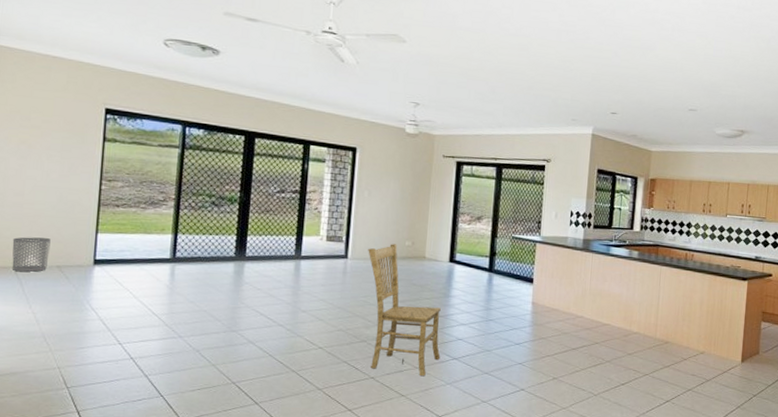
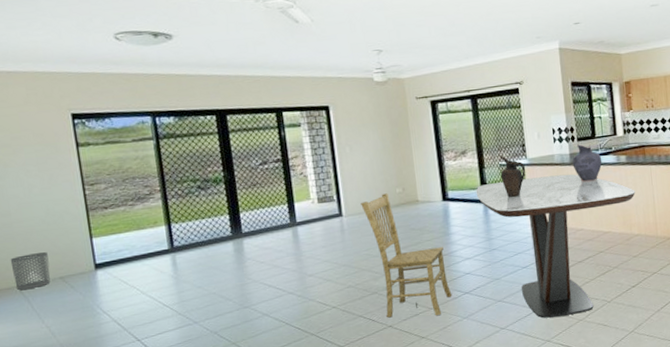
dining table: none [483,253,642,401] -> present [476,174,635,318]
ceramic pitcher: none [511,228,537,272] -> present [499,155,525,197]
vase: none [584,231,615,271] -> present [572,144,602,183]

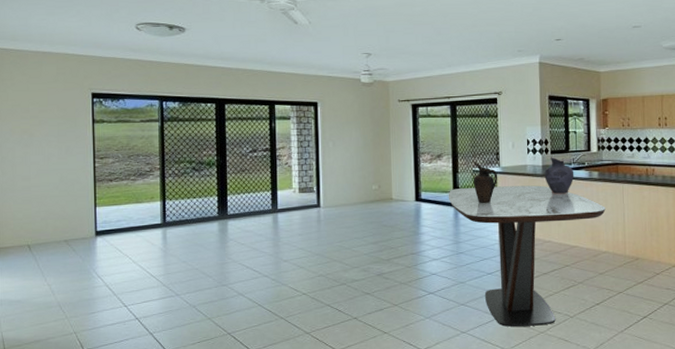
waste bin: present [10,252,50,290] -> none [25,216,57,249]
dining chair: present [361,193,452,318] -> none [338,189,417,313]

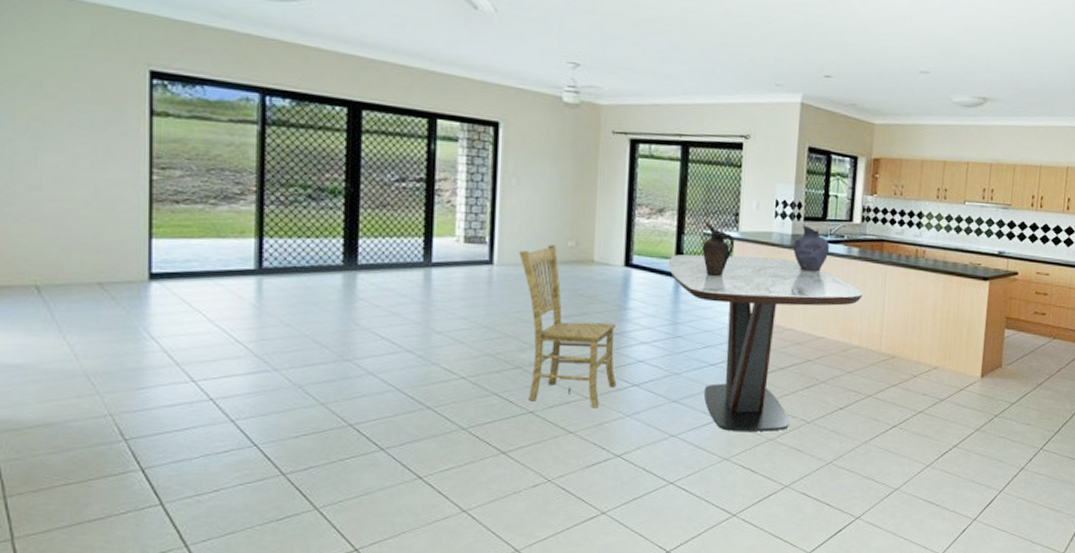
dining chair: none [338,189,417,313] -> present [519,245,617,409]

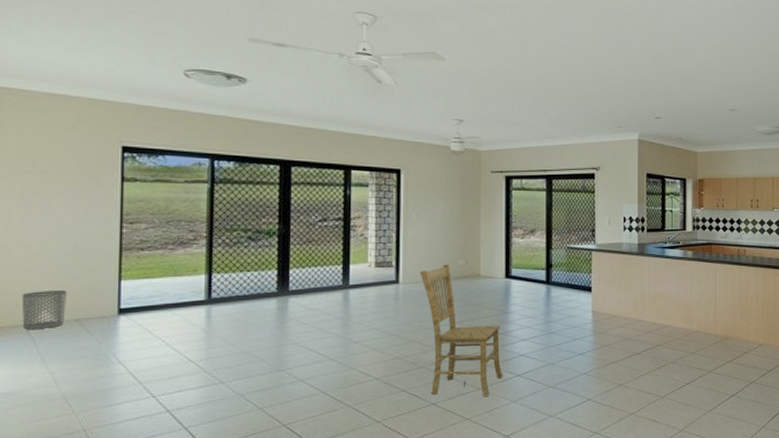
waste bin: none [31,245,86,292] -> present [21,290,67,330]
dining table: present [668,254,863,431] -> none [540,263,698,409]
ceramic pitcher: present [702,222,734,276] -> none [567,238,592,281]
vase: present [793,225,830,273] -> none [640,235,669,274]

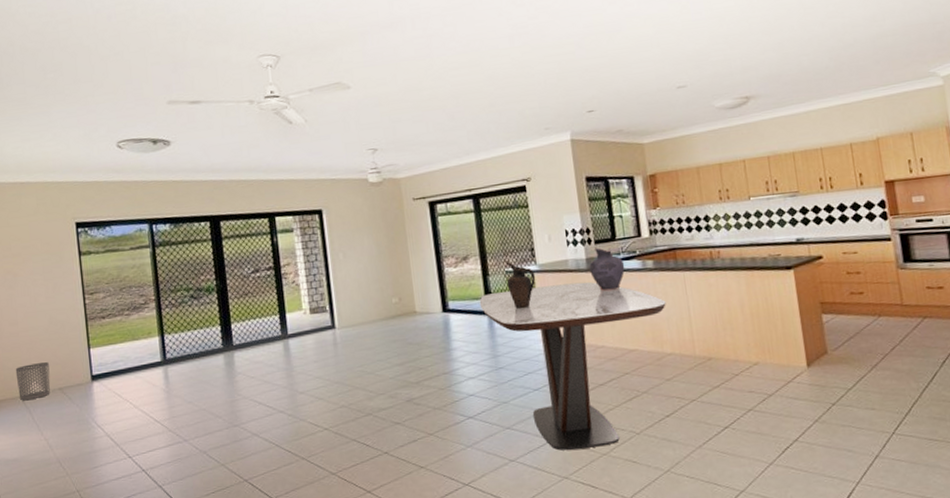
dining chair: present [420,264,503,397] -> none [354,303,454,443]
dining table: none [540,263,698,409] -> present [479,281,666,450]
ceramic pitcher: none [567,238,592,281] -> present [505,261,535,309]
vase: none [640,235,669,274] -> present [589,247,625,292]

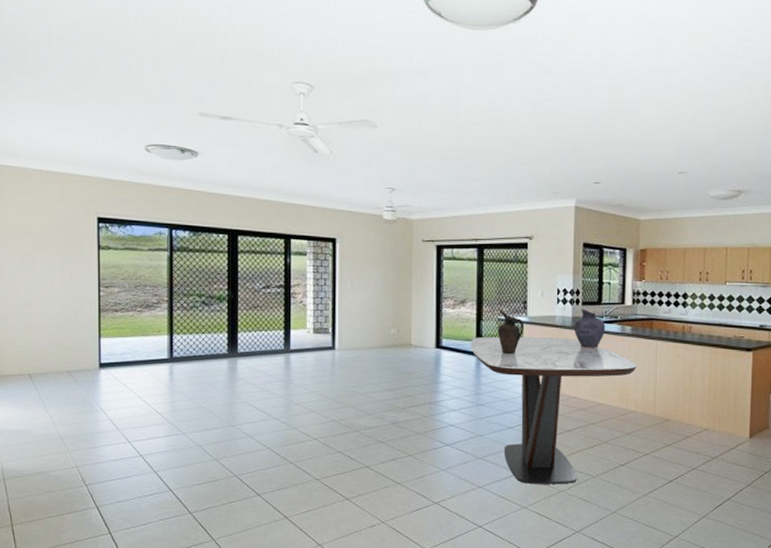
waste bin: present [15,362,51,401] -> none [26,345,59,379]

